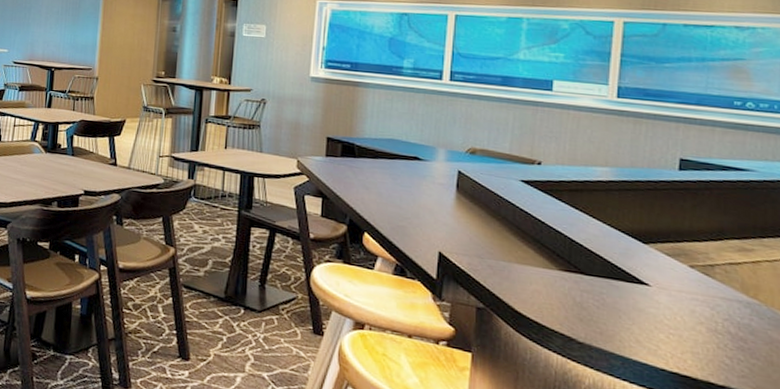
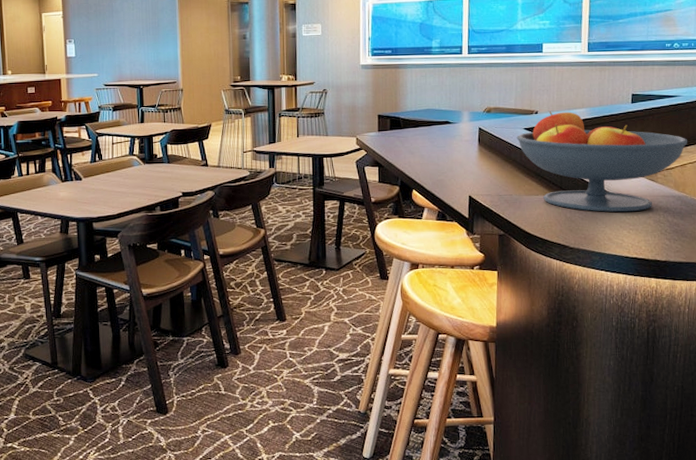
fruit bowl: none [509,164,763,313] -> present [516,111,687,213]

